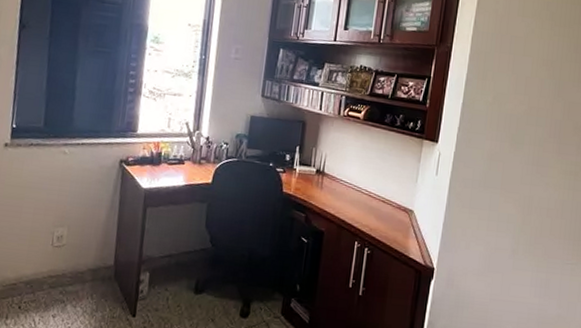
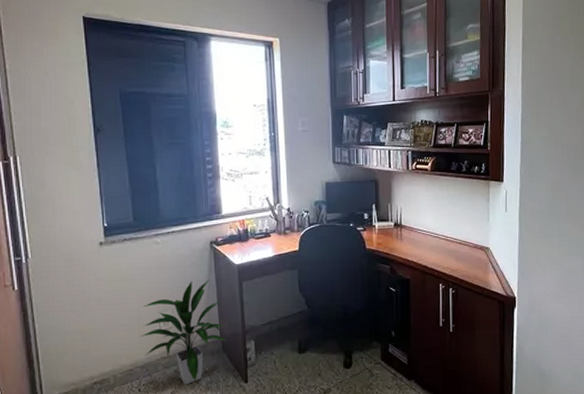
indoor plant: none [30,198,120,310] -> present [140,279,226,385]

